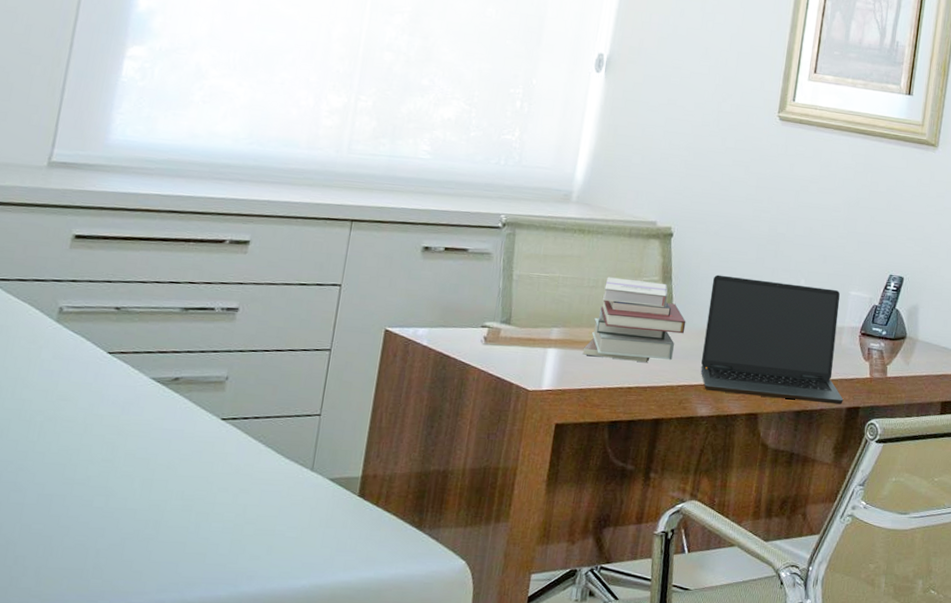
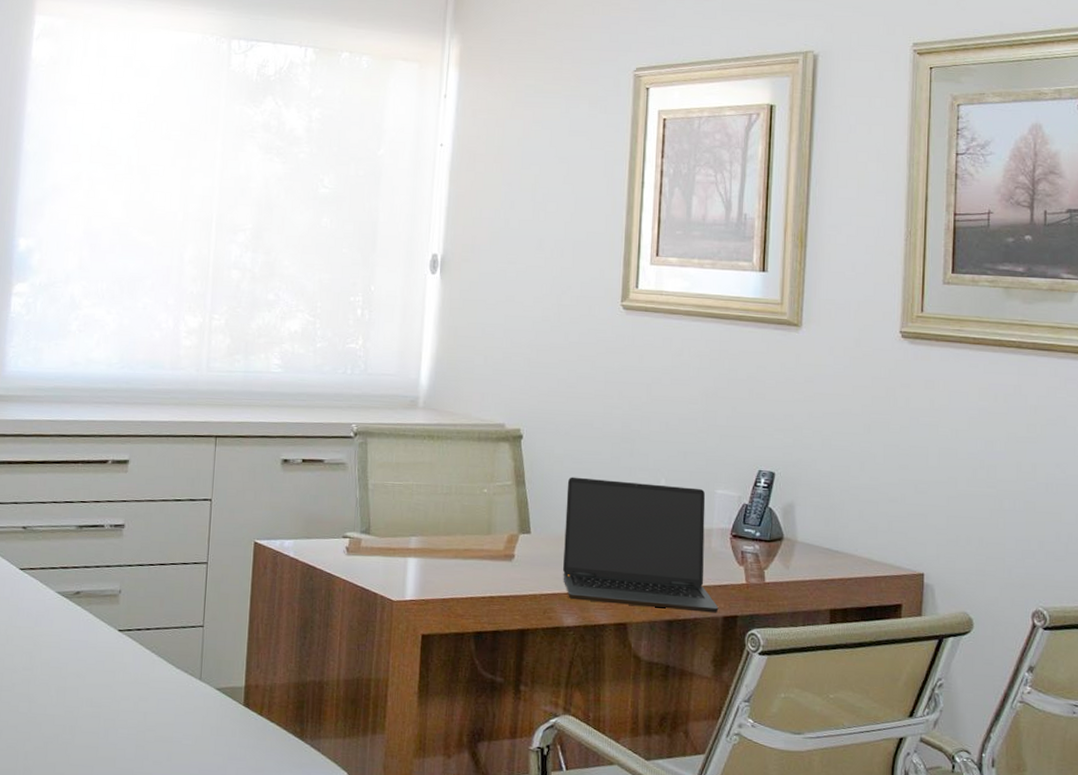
books: present [582,277,686,362] -> none [442,483,544,570]

